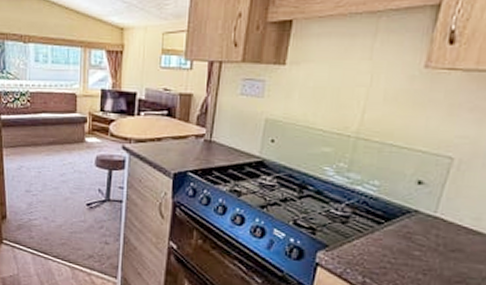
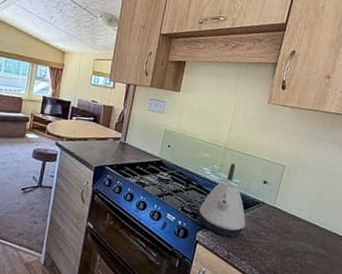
kettle: none [319,158,390,259] -> present [199,163,246,238]

